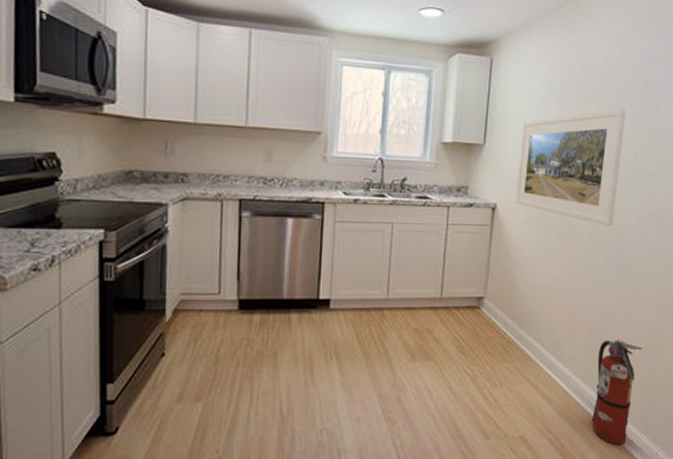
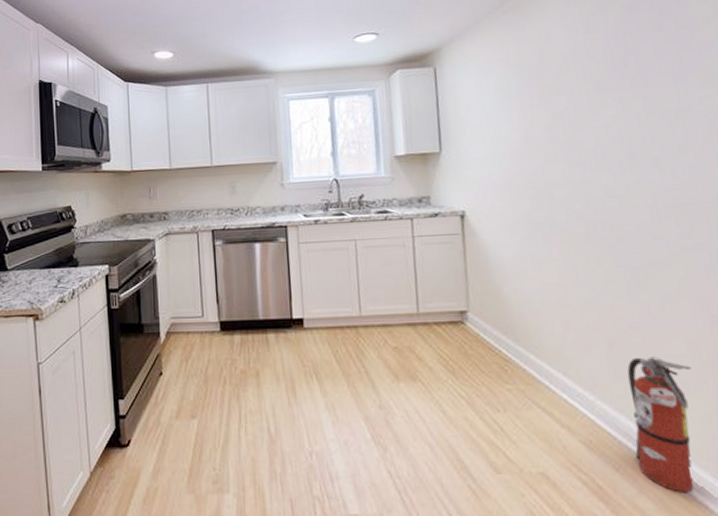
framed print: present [515,109,626,227] -> none [481,93,616,224]

